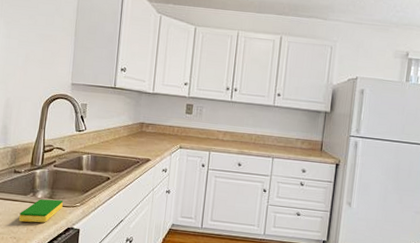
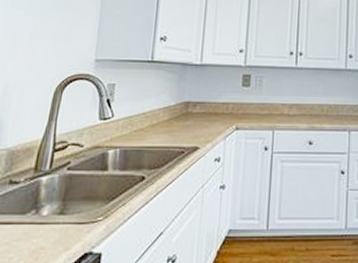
dish sponge: present [19,199,63,223] -> none [12,215,79,254]

